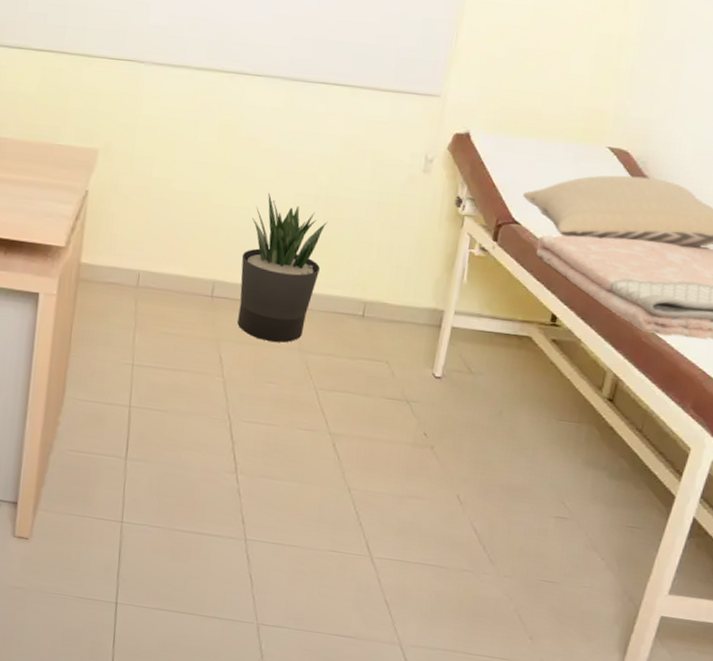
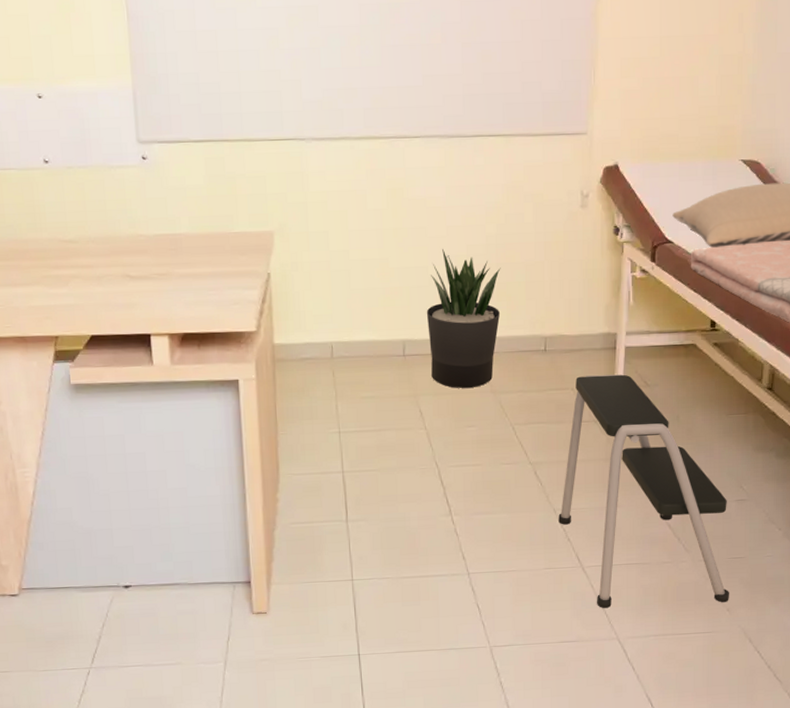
step stool: none [352,350,545,630] -> present [558,374,729,608]

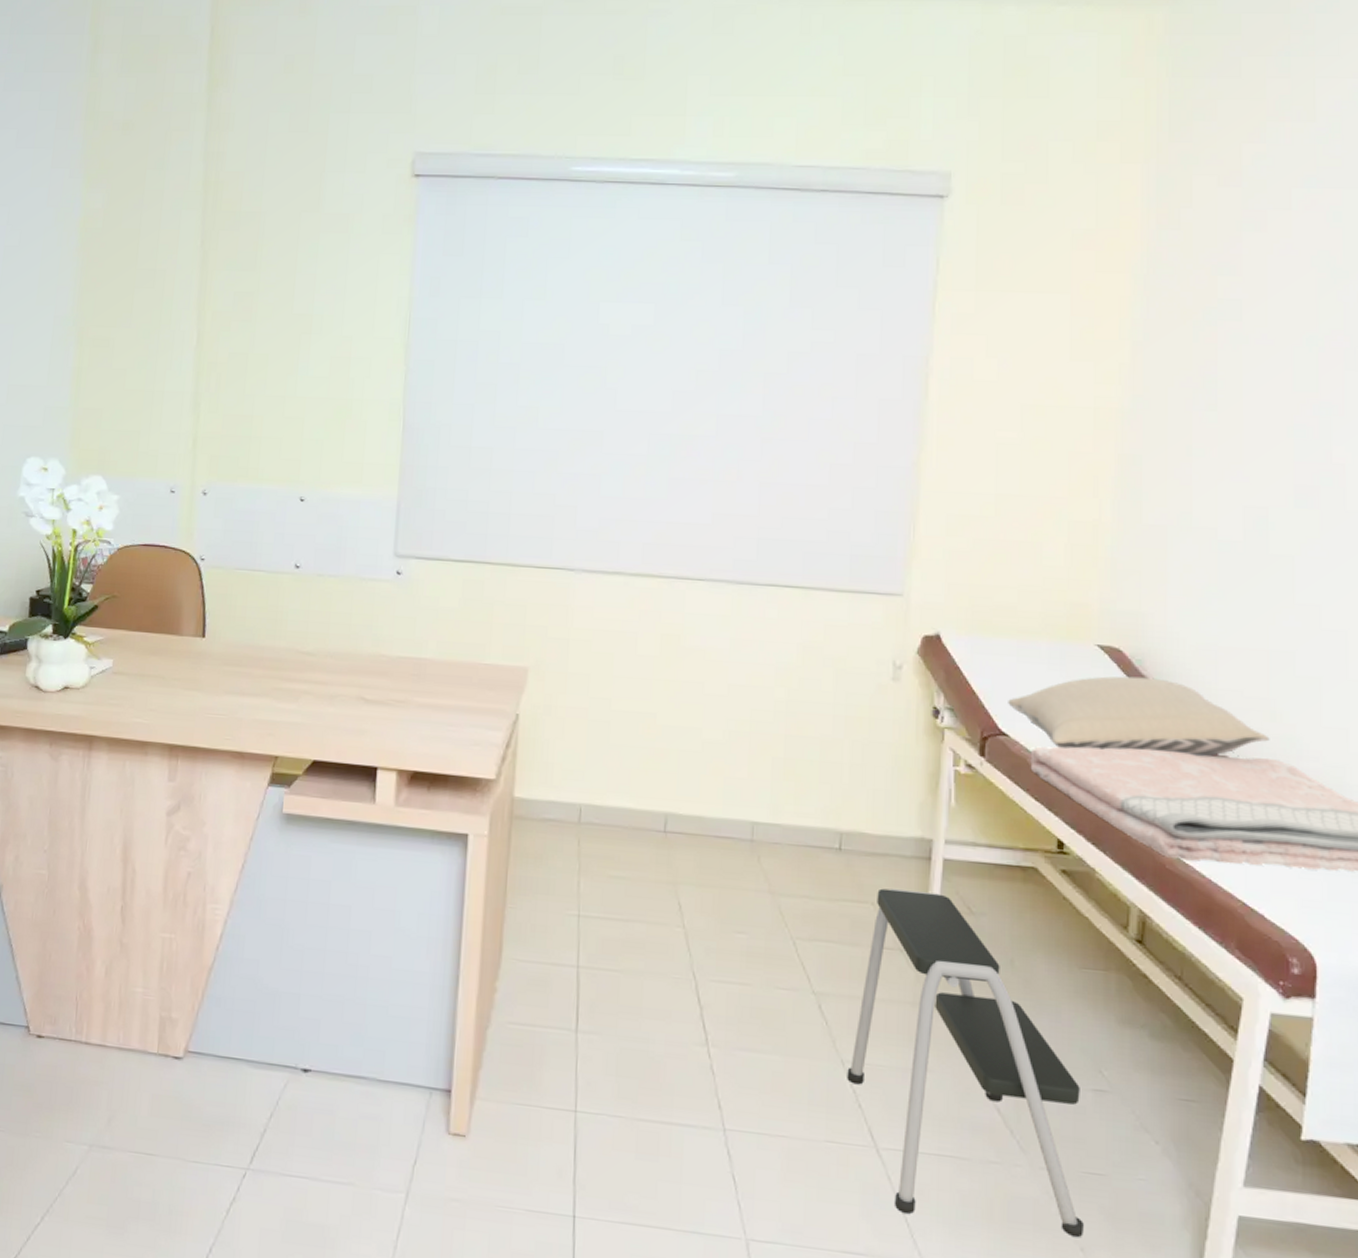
planter: present [426,248,501,388] -> none [696,709,790,884]

